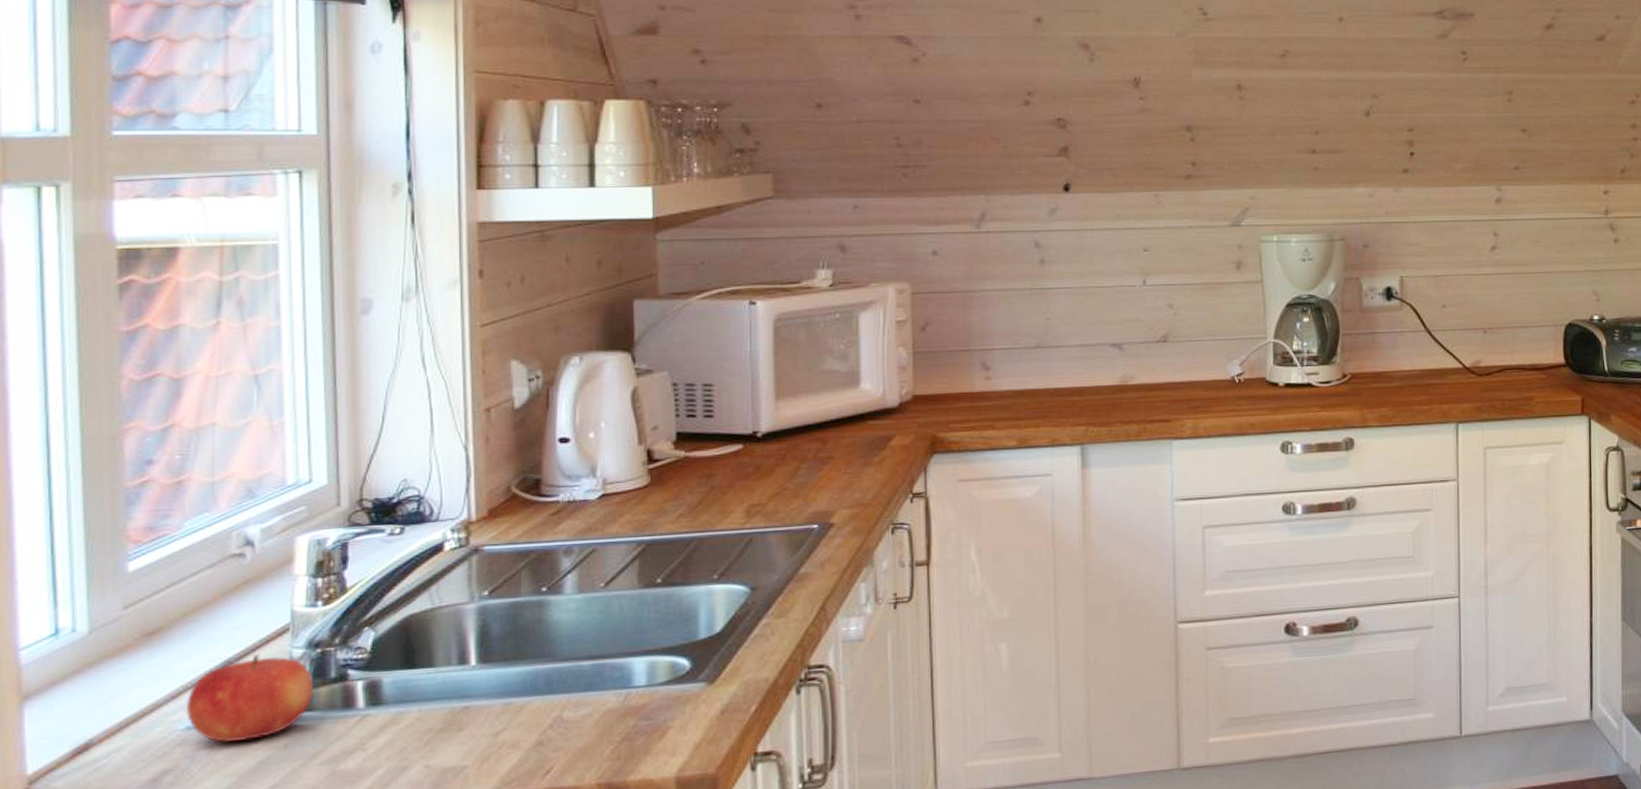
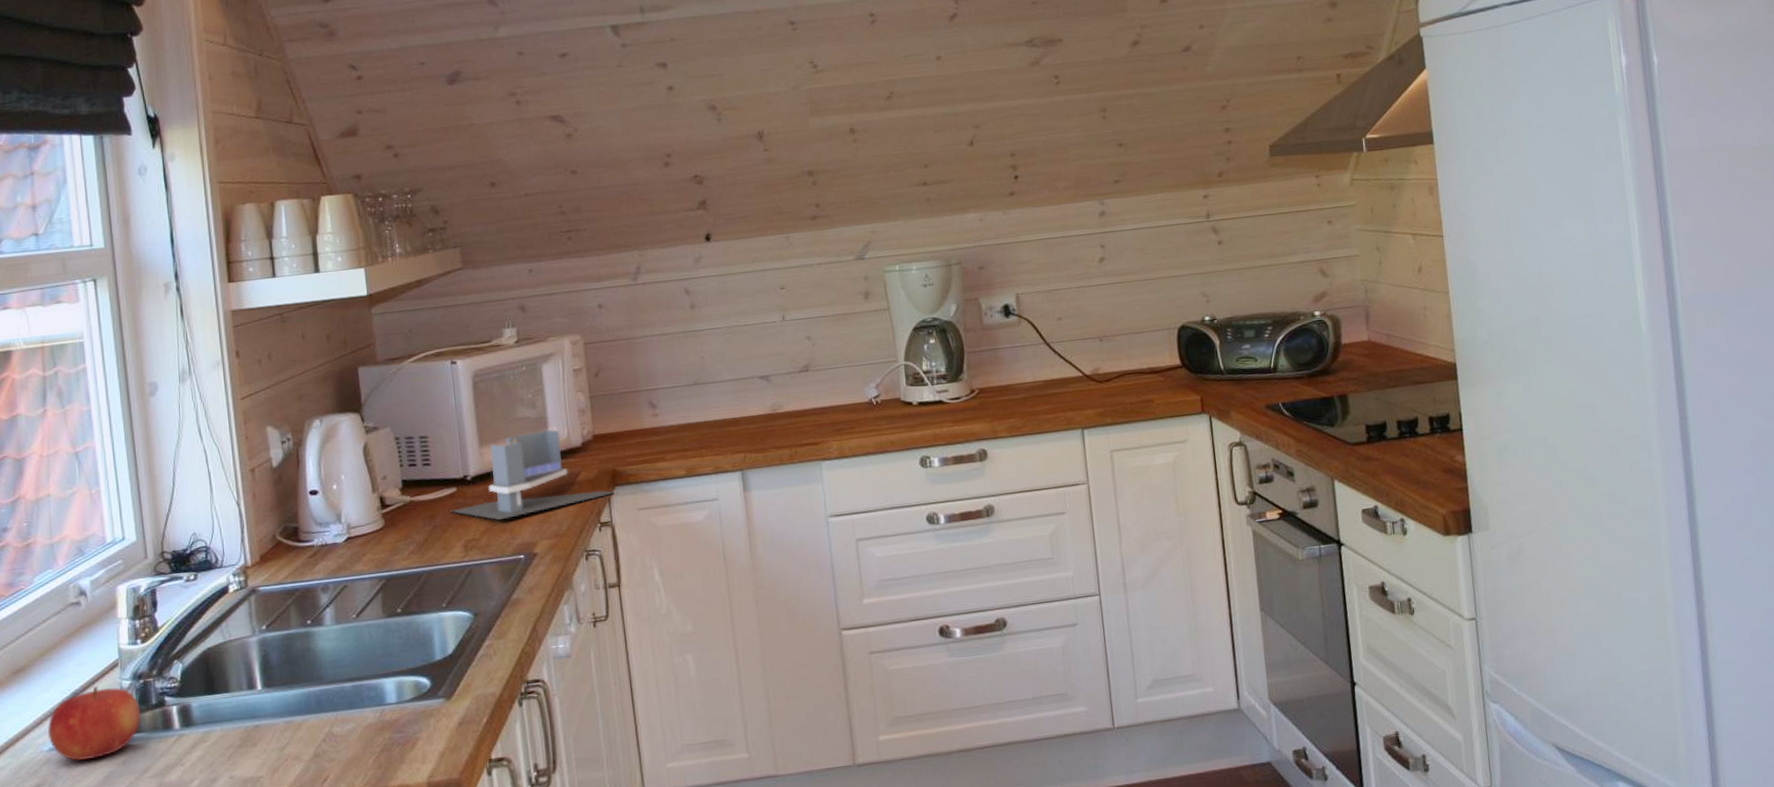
utensil holder: none [733,386,932,484] -> present [450,429,615,520]

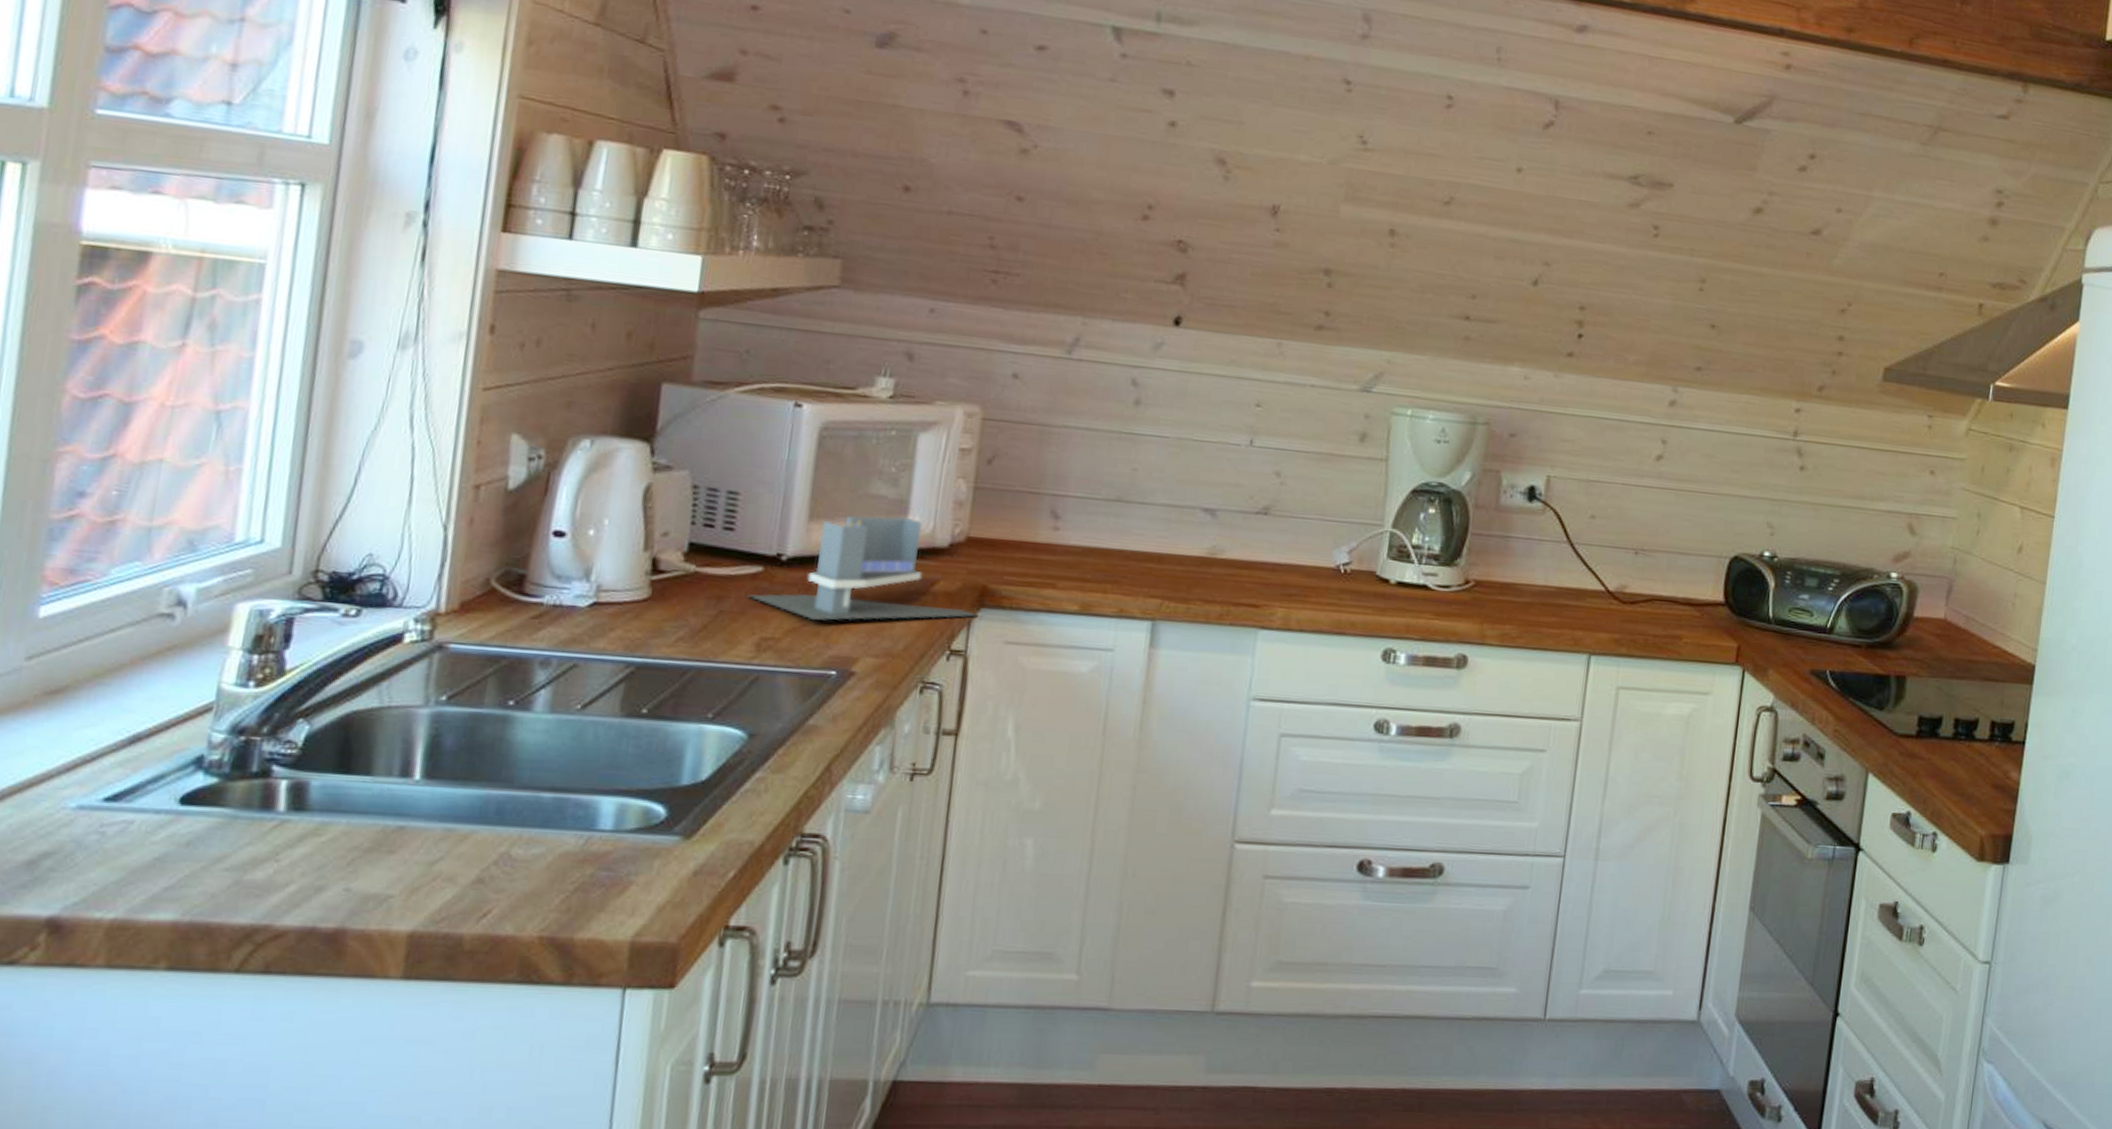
fruit: present [47,685,140,761] -> none [79,731,231,831]

